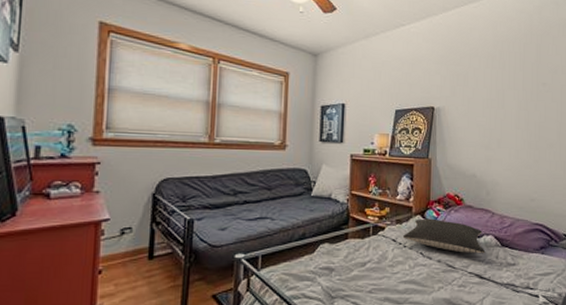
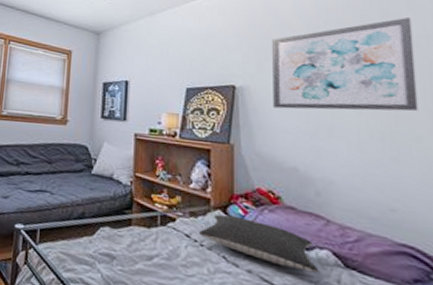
wall art: none [461,50,554,126] -> present [272,16,419,112]

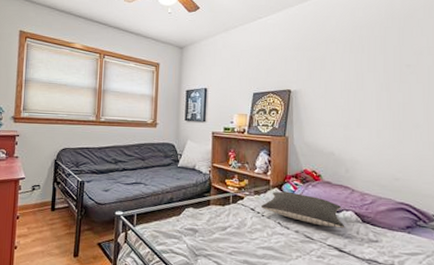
wall art: present [272,16,419,112] -> none [318,32,419,107]

